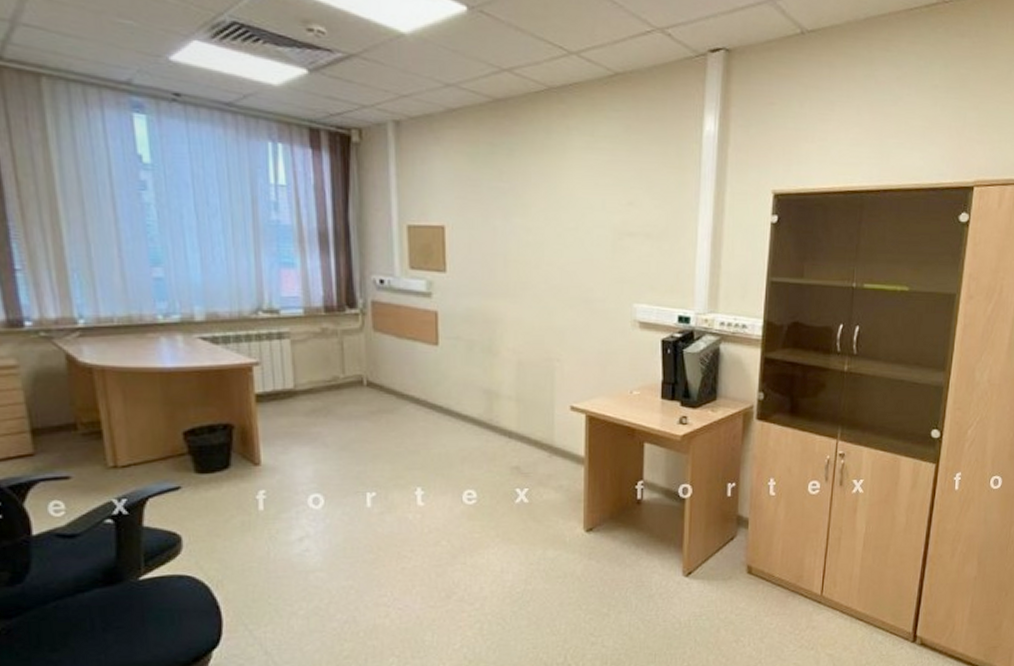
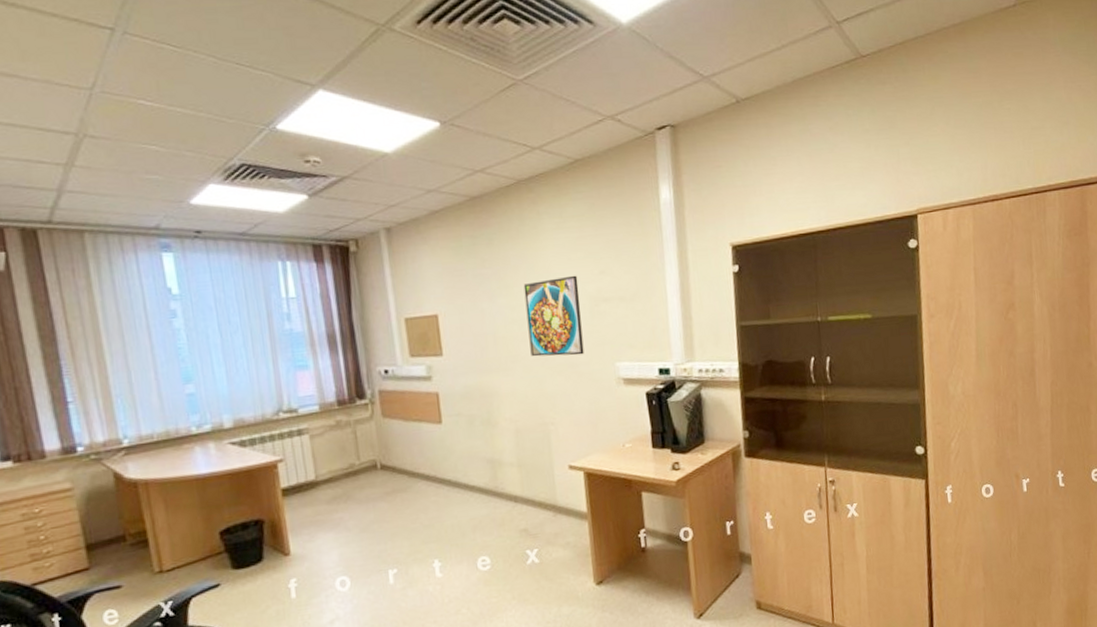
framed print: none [543,202,603,291] -> present [523,275,585,357]

